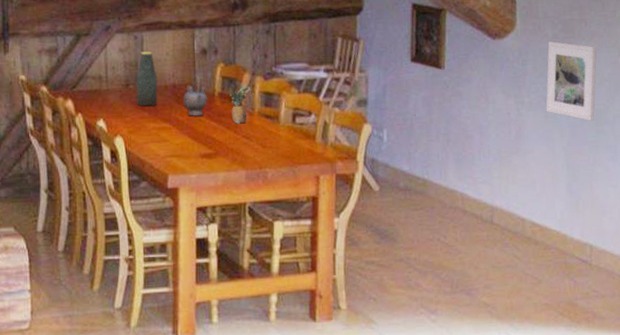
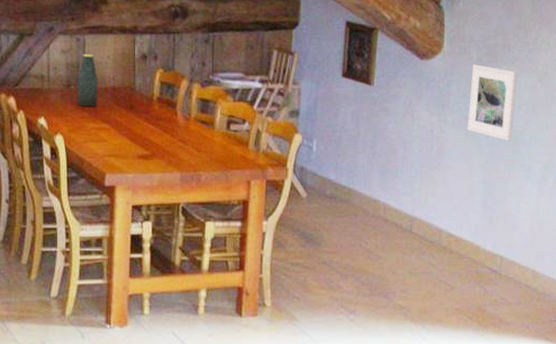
teapot: present [183,75,208,116] -> none [123,79,146,119]
fruit: present [229,84,251,124] -> none [167,90,188,128]

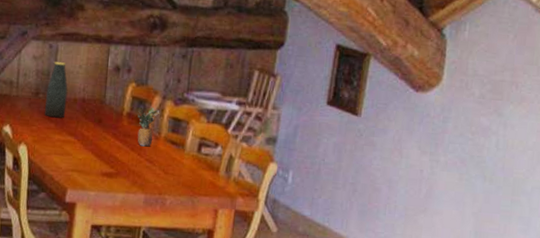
fruit: none [167,90,188,128] -> present [137,106,160,147]
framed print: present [467,64,518,141] -> none [461,101,525,189]

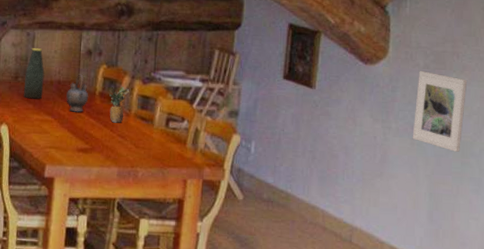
teapot: none [91,92,116,134] -> present [66,74,89,112]
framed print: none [461,101,525,189] -> present [412,71,468,152]

